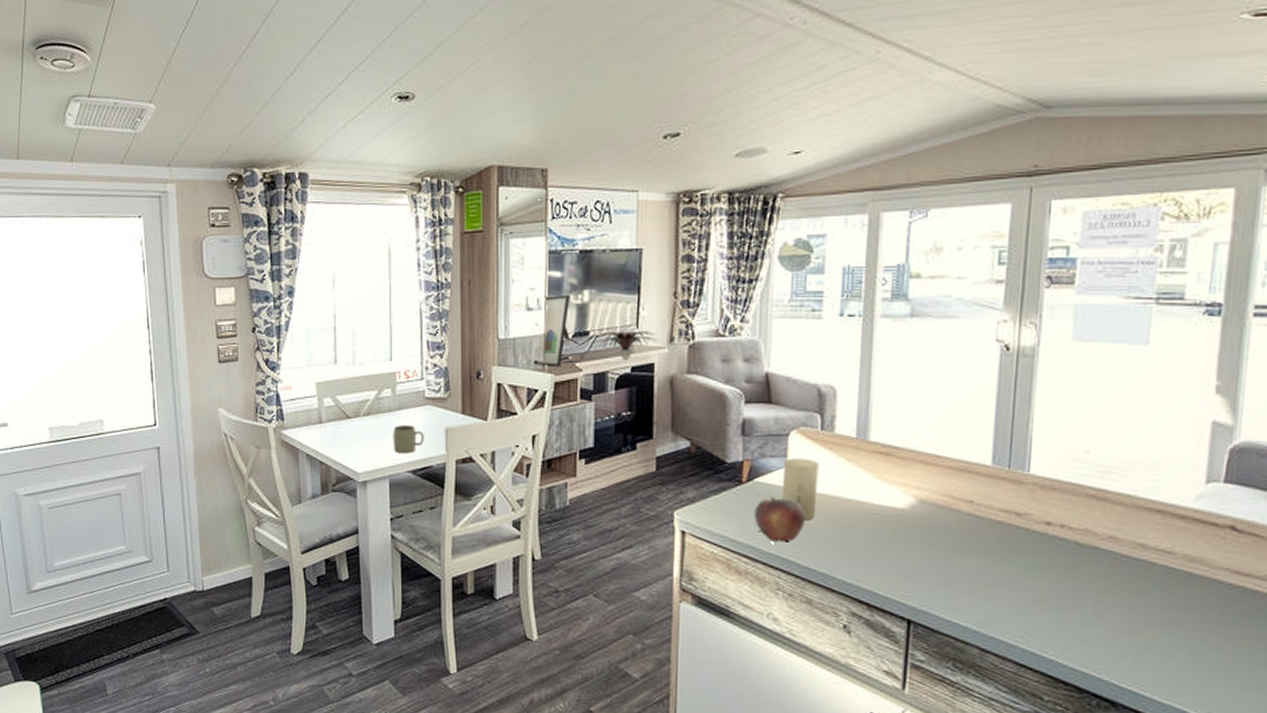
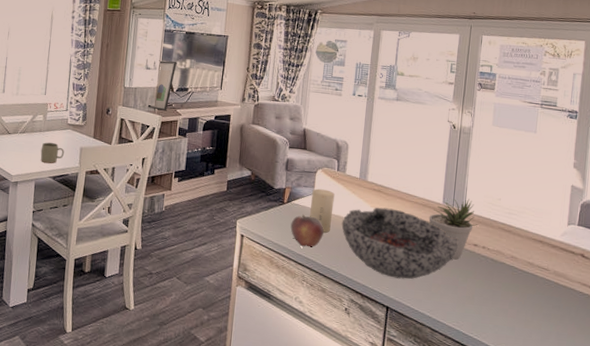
plant: present [593,331,657,358] -> none [190,90,234,110]
bowl: none [832,478,1021,579] -> present [341,207,459,279]
potted plant: none [970,454,1052,547] -> present [428,198,478,260]

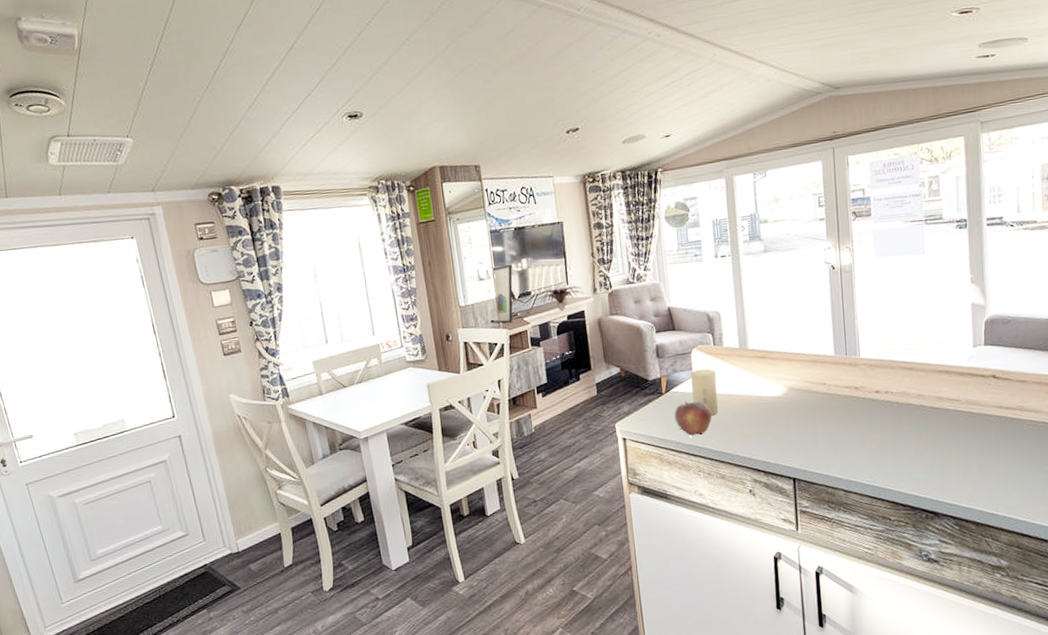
mug: present [40,142,64,164] -> none [383,386,411,410]
plant: none [190,90,234,110] -> present [535,286,584,310]
bowl: present [341,207,459,279] -> none [729,373,859,447]
potted plant: present [428,198,478,260] -> none [822,343,877,413]

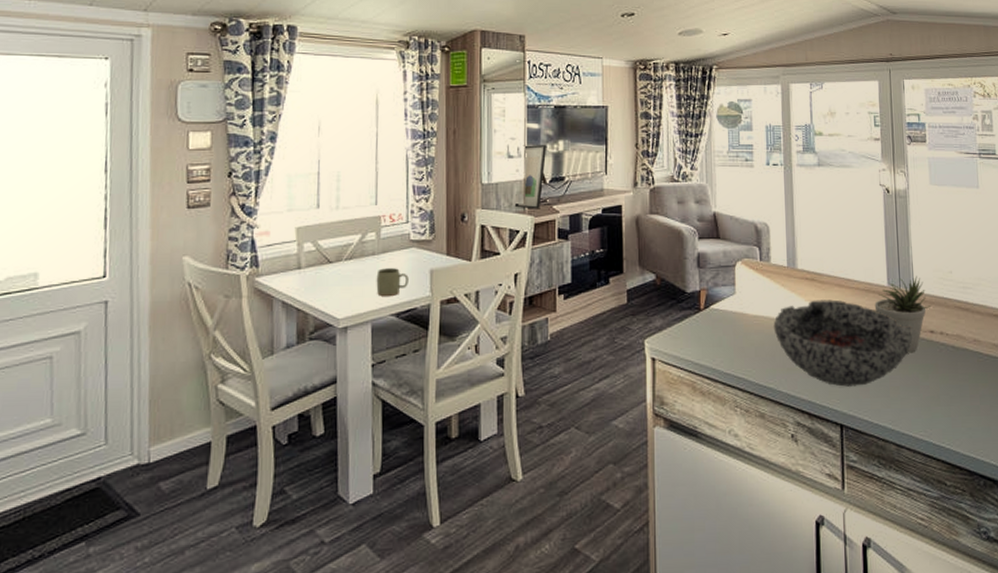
mug: none [383,386,411,410] -> present [376,268,409,296]
plant: present [535,286,584,310] -> none [568,177,623,201]
fruit: present [674,401,712,436] -> none [712,321,753,363]
candle: present [691,368,718,416] -> none [733,286,762,341]
bowl: none [729,373,859,447] -> present [773,299,913,387]
potted plant: none [822,343,877,413] -> present [874,275,931,353]

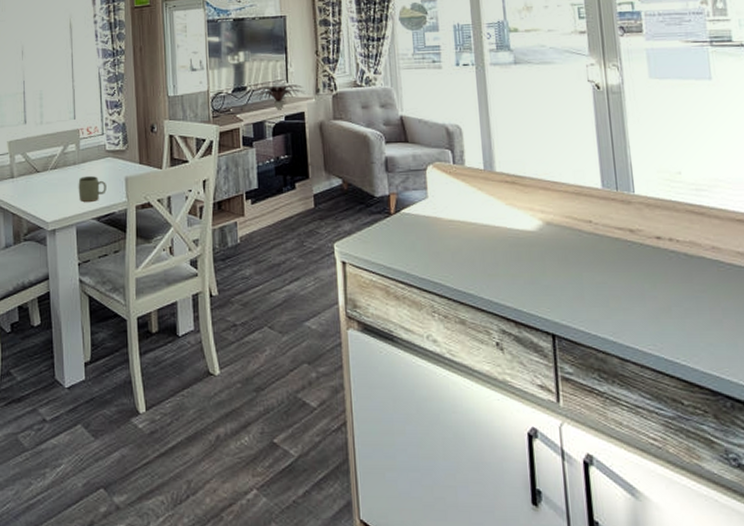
picture frame: present [514,144,547,209] -> none [199,56,230,119]
plant: none [568,177,623,201] -> present [250,84,305,109]
bowl: present [773,299,913,387] -> none [471,203,636,295]
potted plant: present [874,275,931,353] -> none [587,177,656,261]

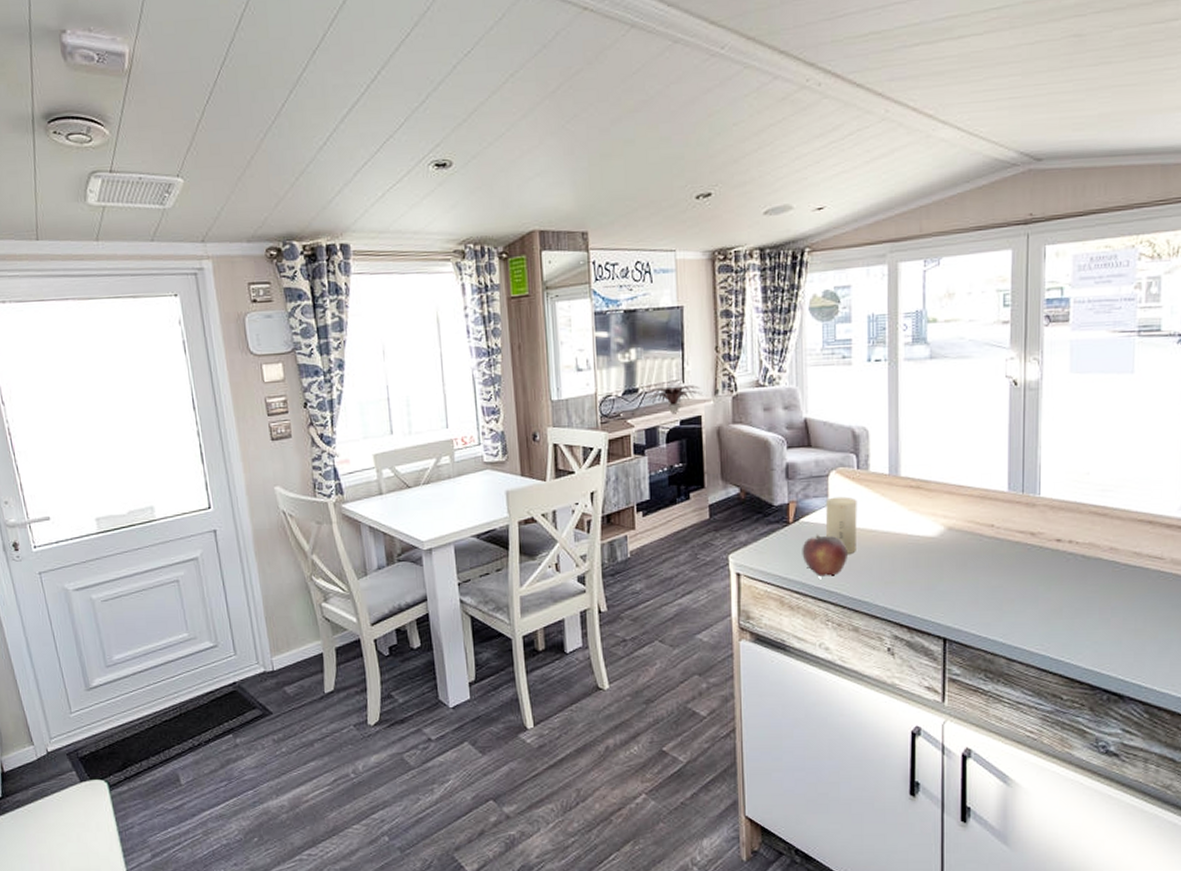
mug: present [78,176,107,202] -> none [454,491,486,518]
fruit: none [404,225,450,267] -> present [802,534,847,577]
candle: none [425,190,458,246] -> present [825,496,857,554]

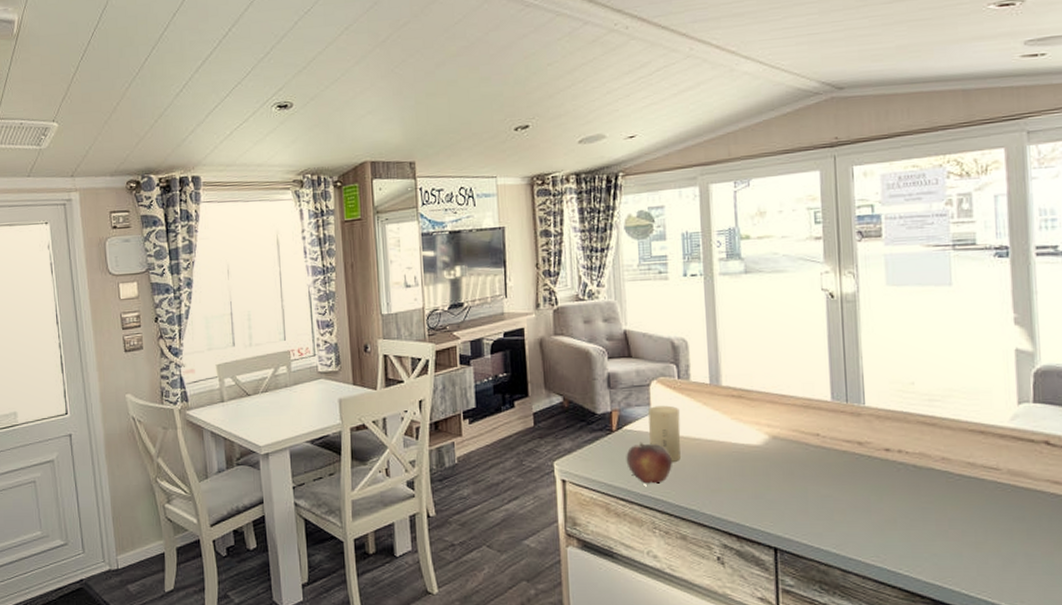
plant: present [642,385,702,413] -> none [467,299,525,325]

